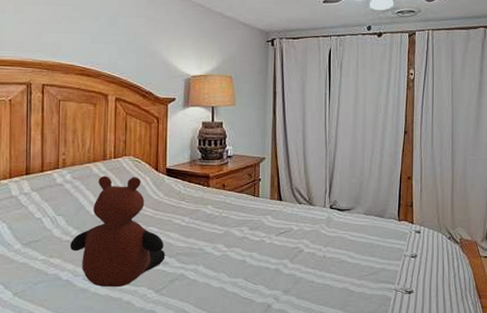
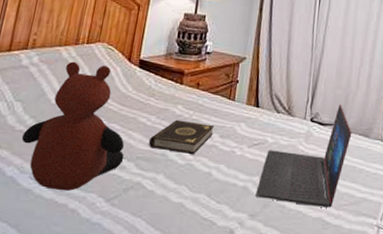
book: none [185,218,243,246] -> present [148,119,214,154]
laptop: none [287,192,368,279] -> present [255,104,352,208]

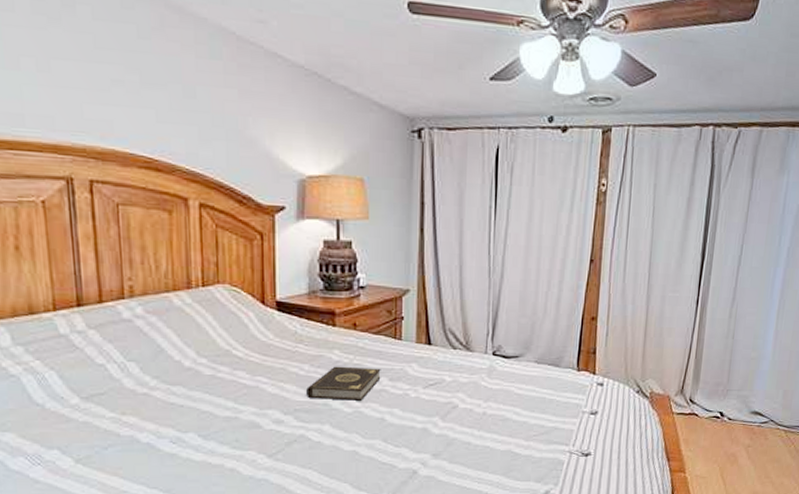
teddy bear: present [21,61,124,191] -> none [147,309,280,452]
laptop: present [255,104,352,208] -> none [437,335,540,440]

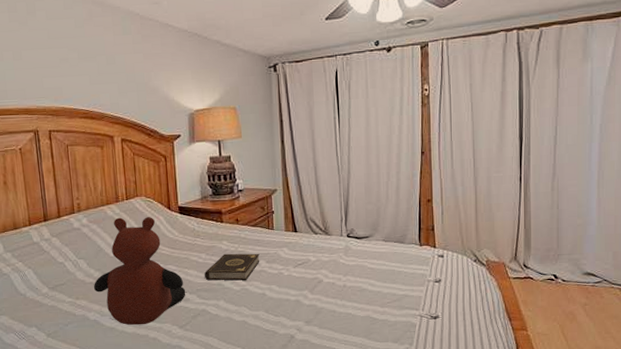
teddy bear: none [147,309,280,452] -> present [93,217,186,325]

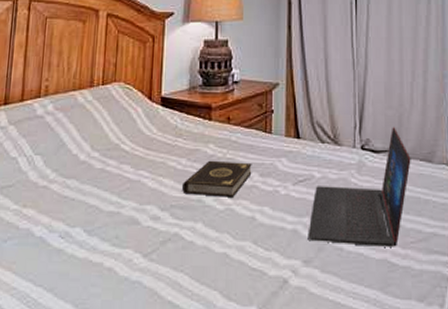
teddy bear: present [93,217,186,325] -> none [46,106,157,249]
laptop: none [307,218,387,308] -> present [308,127,411,247]

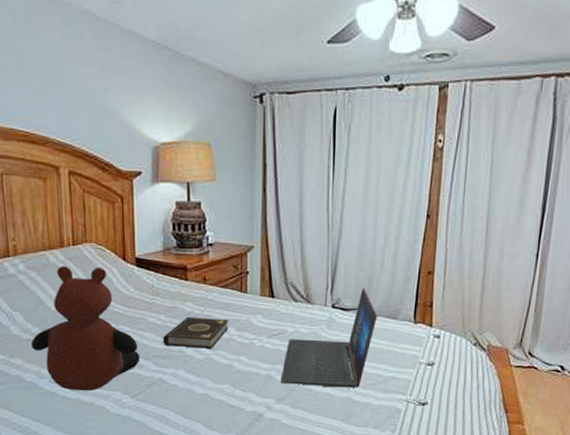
teddy bear: none [46,106,157,249] -> present [30,265,140,391]

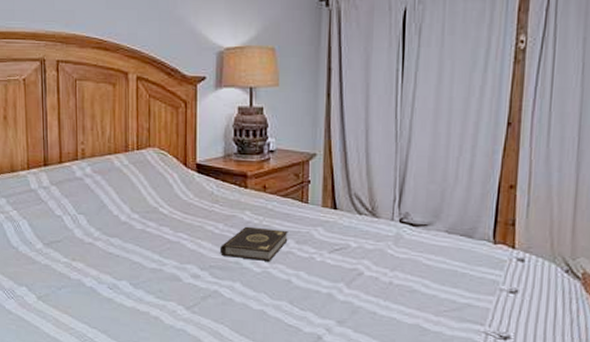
teddy bear: present [30,265,140,391] -> none [92,170,197,300]
laptop: present [280,288,378,388] -> none [342,202,451,314]

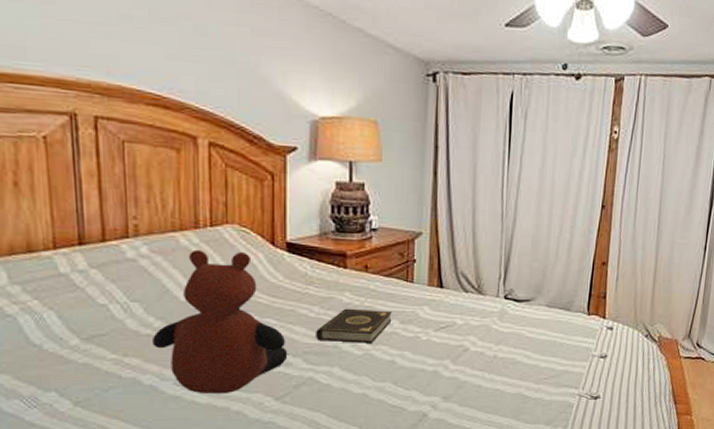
teddy bear: none [92,170,197,300] -> present [151,249,288,394]

